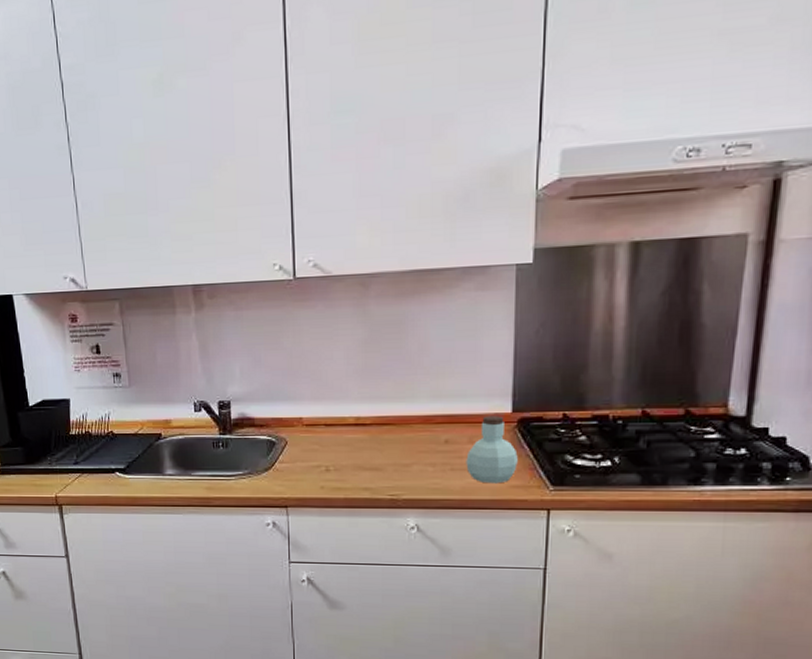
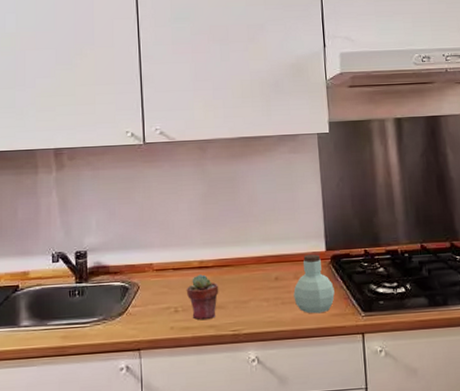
potted succulent: none [339,432,377,482] -> present [186,274,219,320]

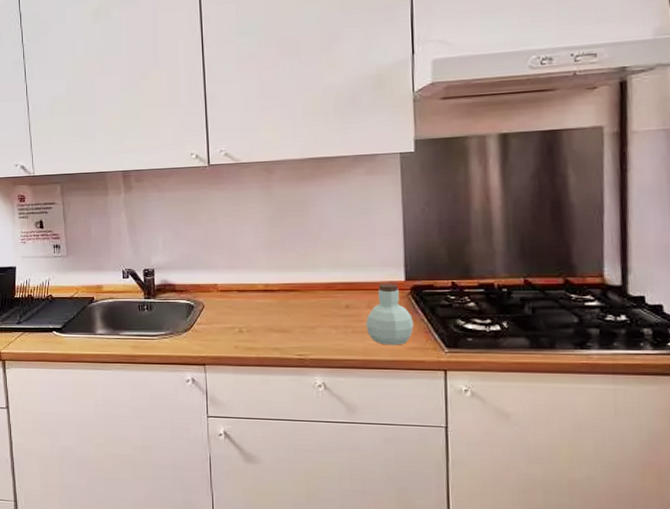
potted succulent: present [186,274,219,320] -> none [250,297,285,342]

